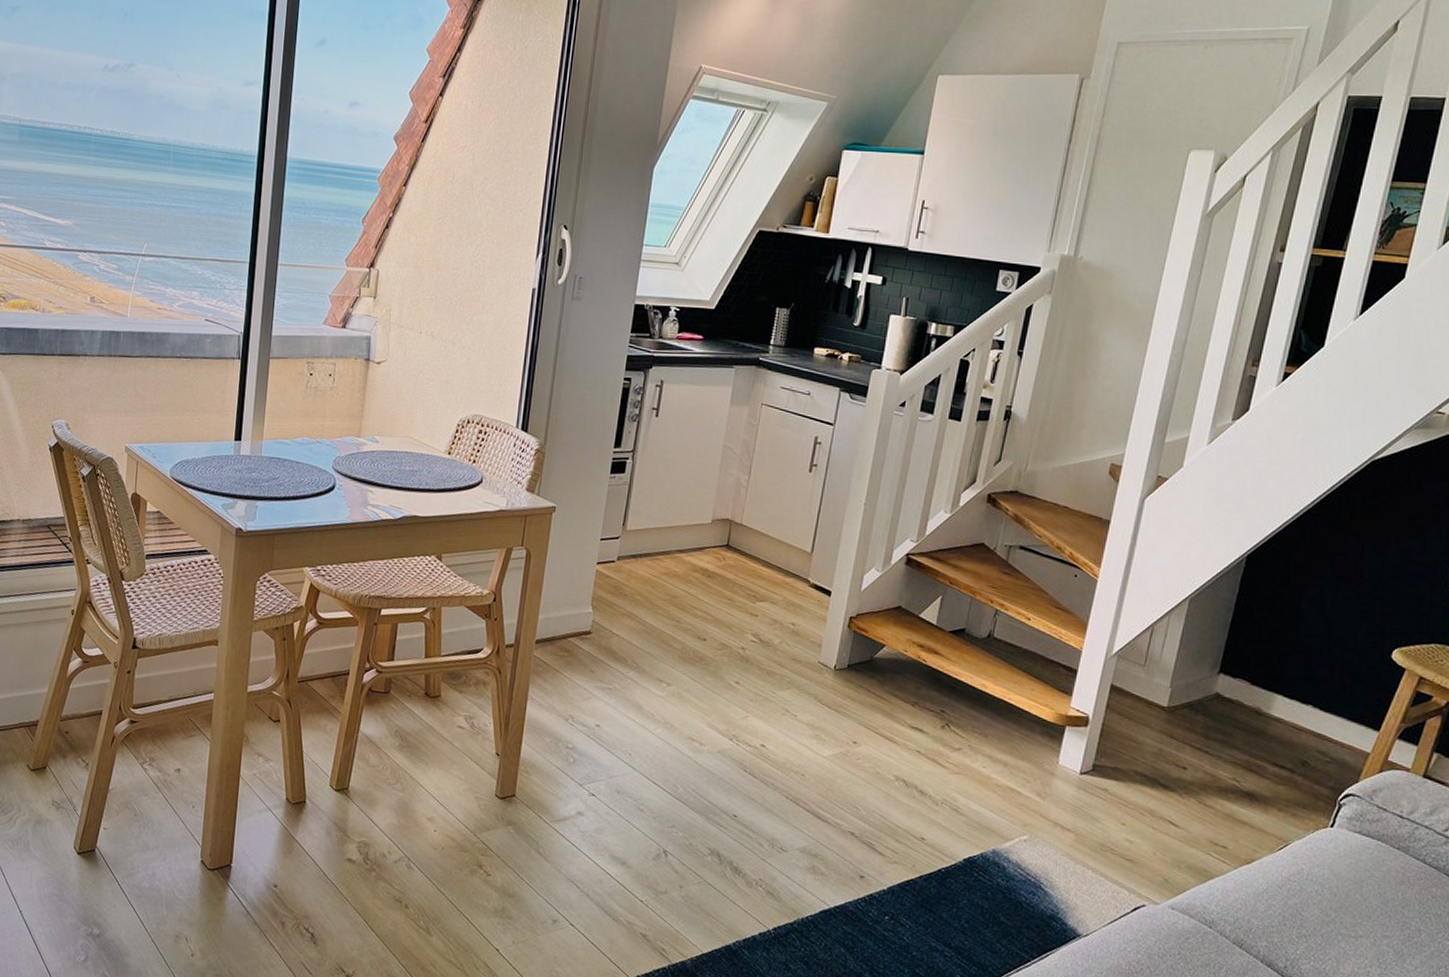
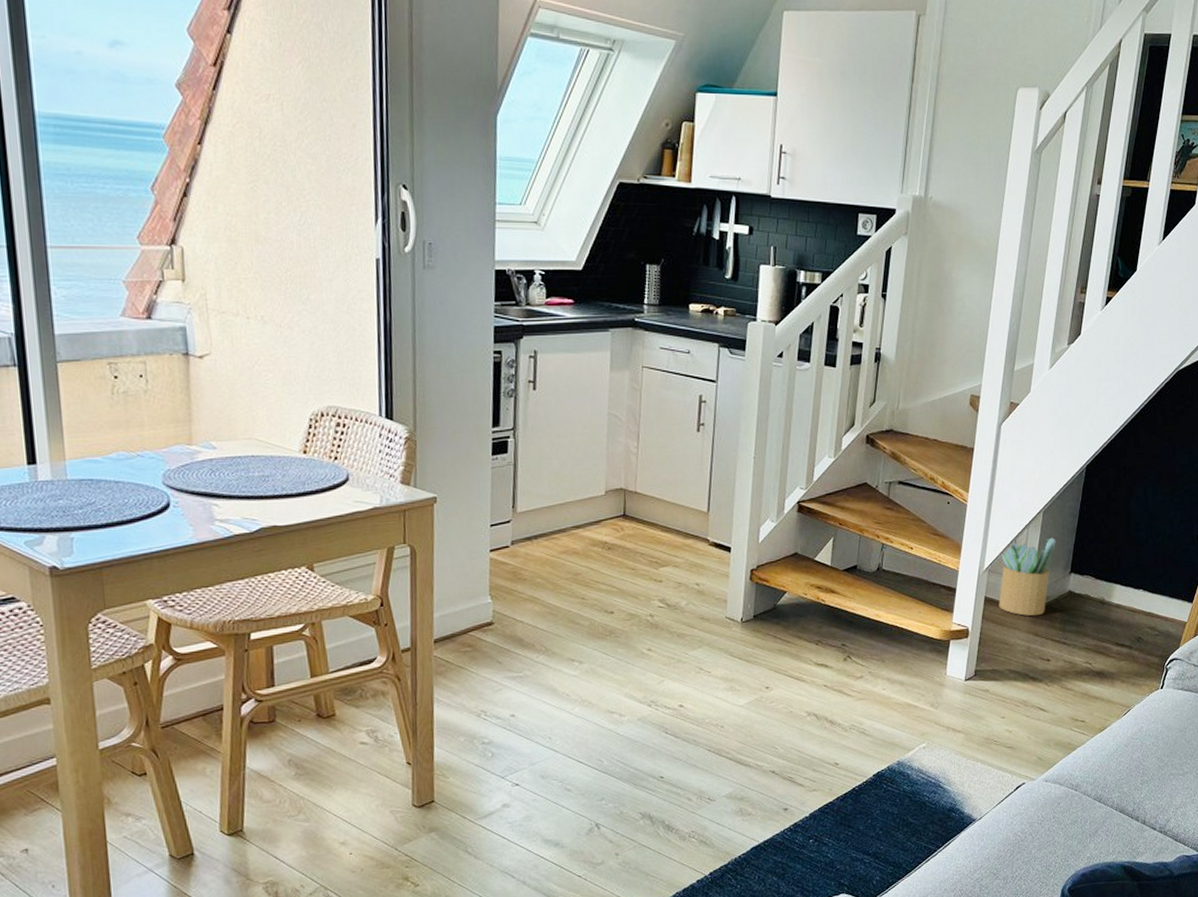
potted plant: none [1127,627,1203,716] -> present [998,537,1056,616]

